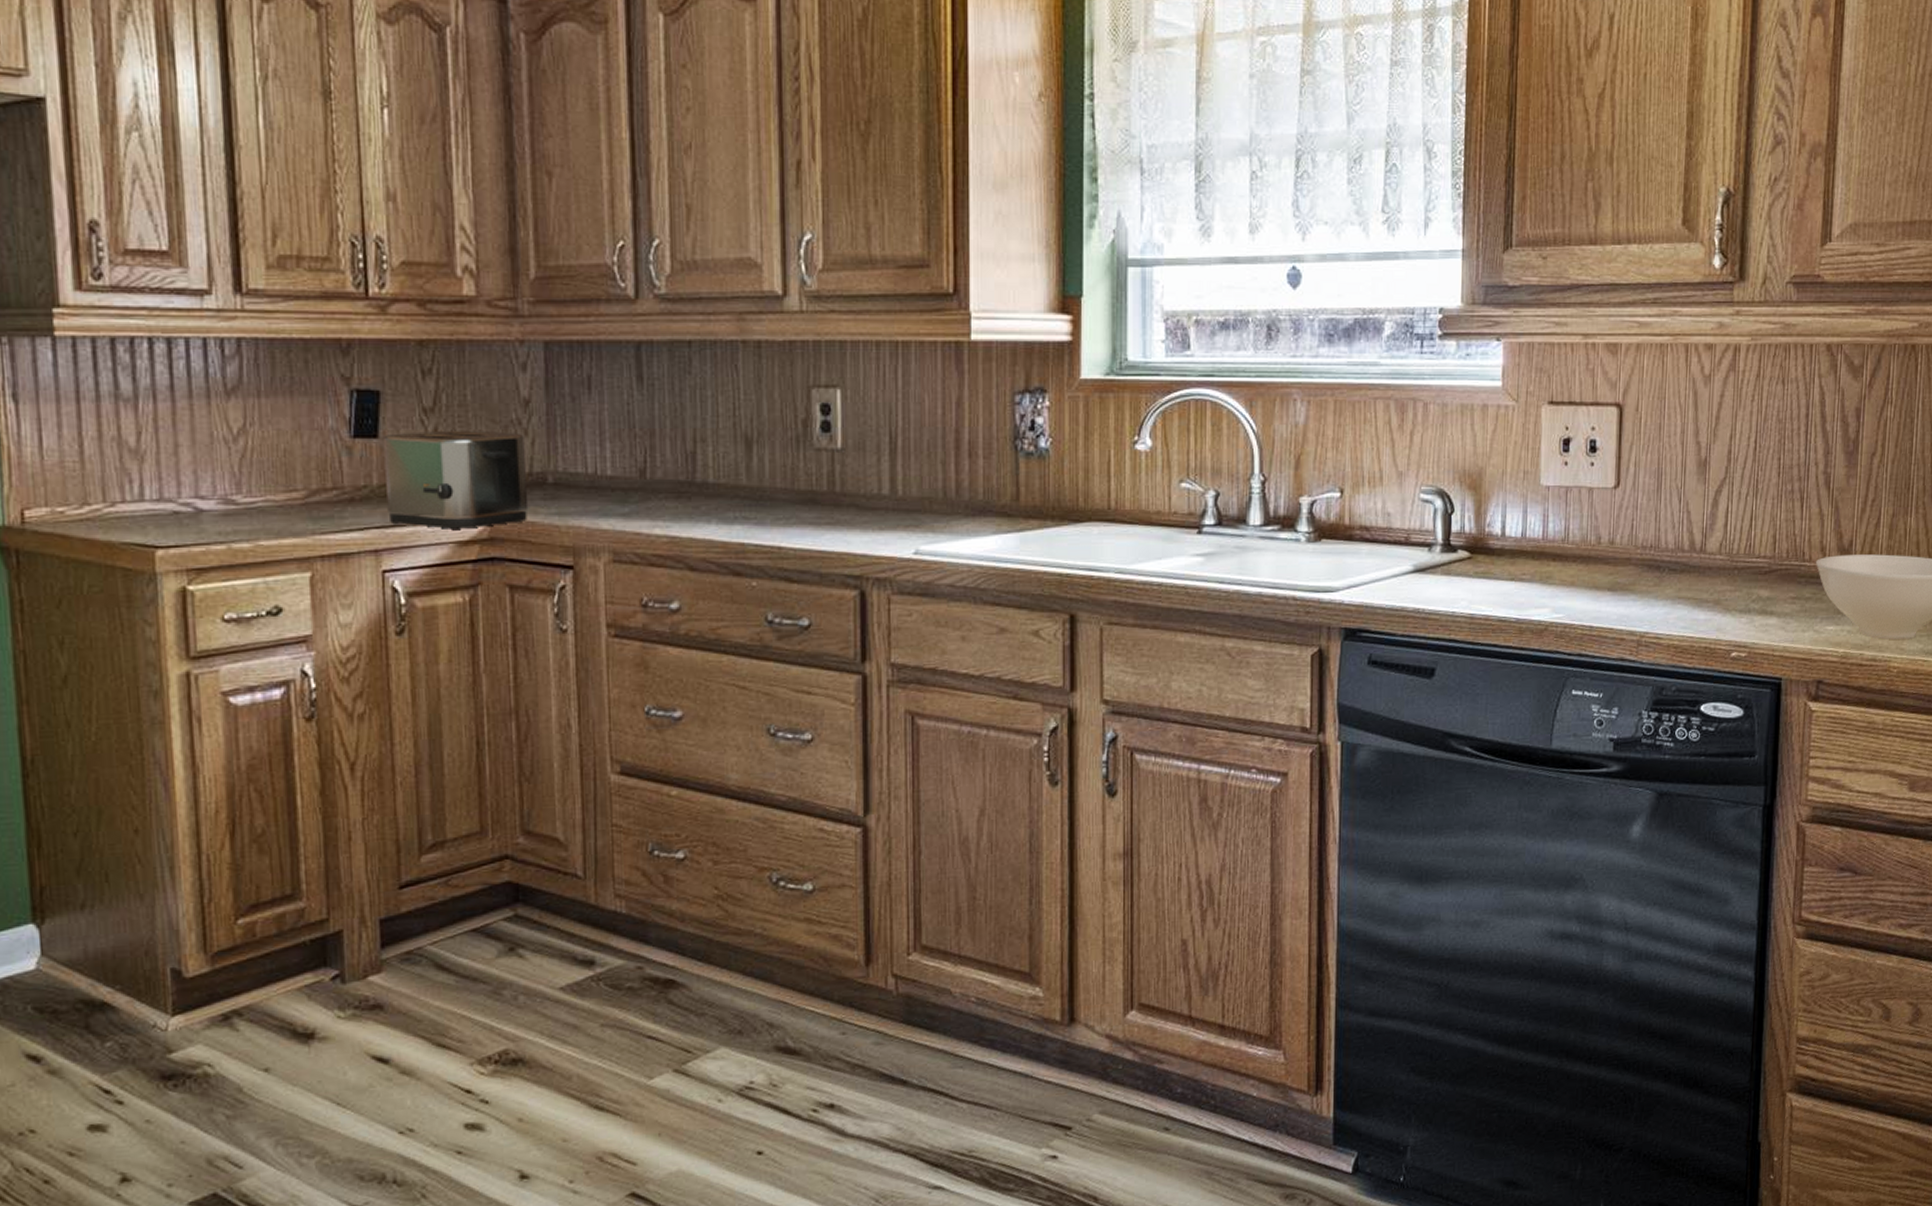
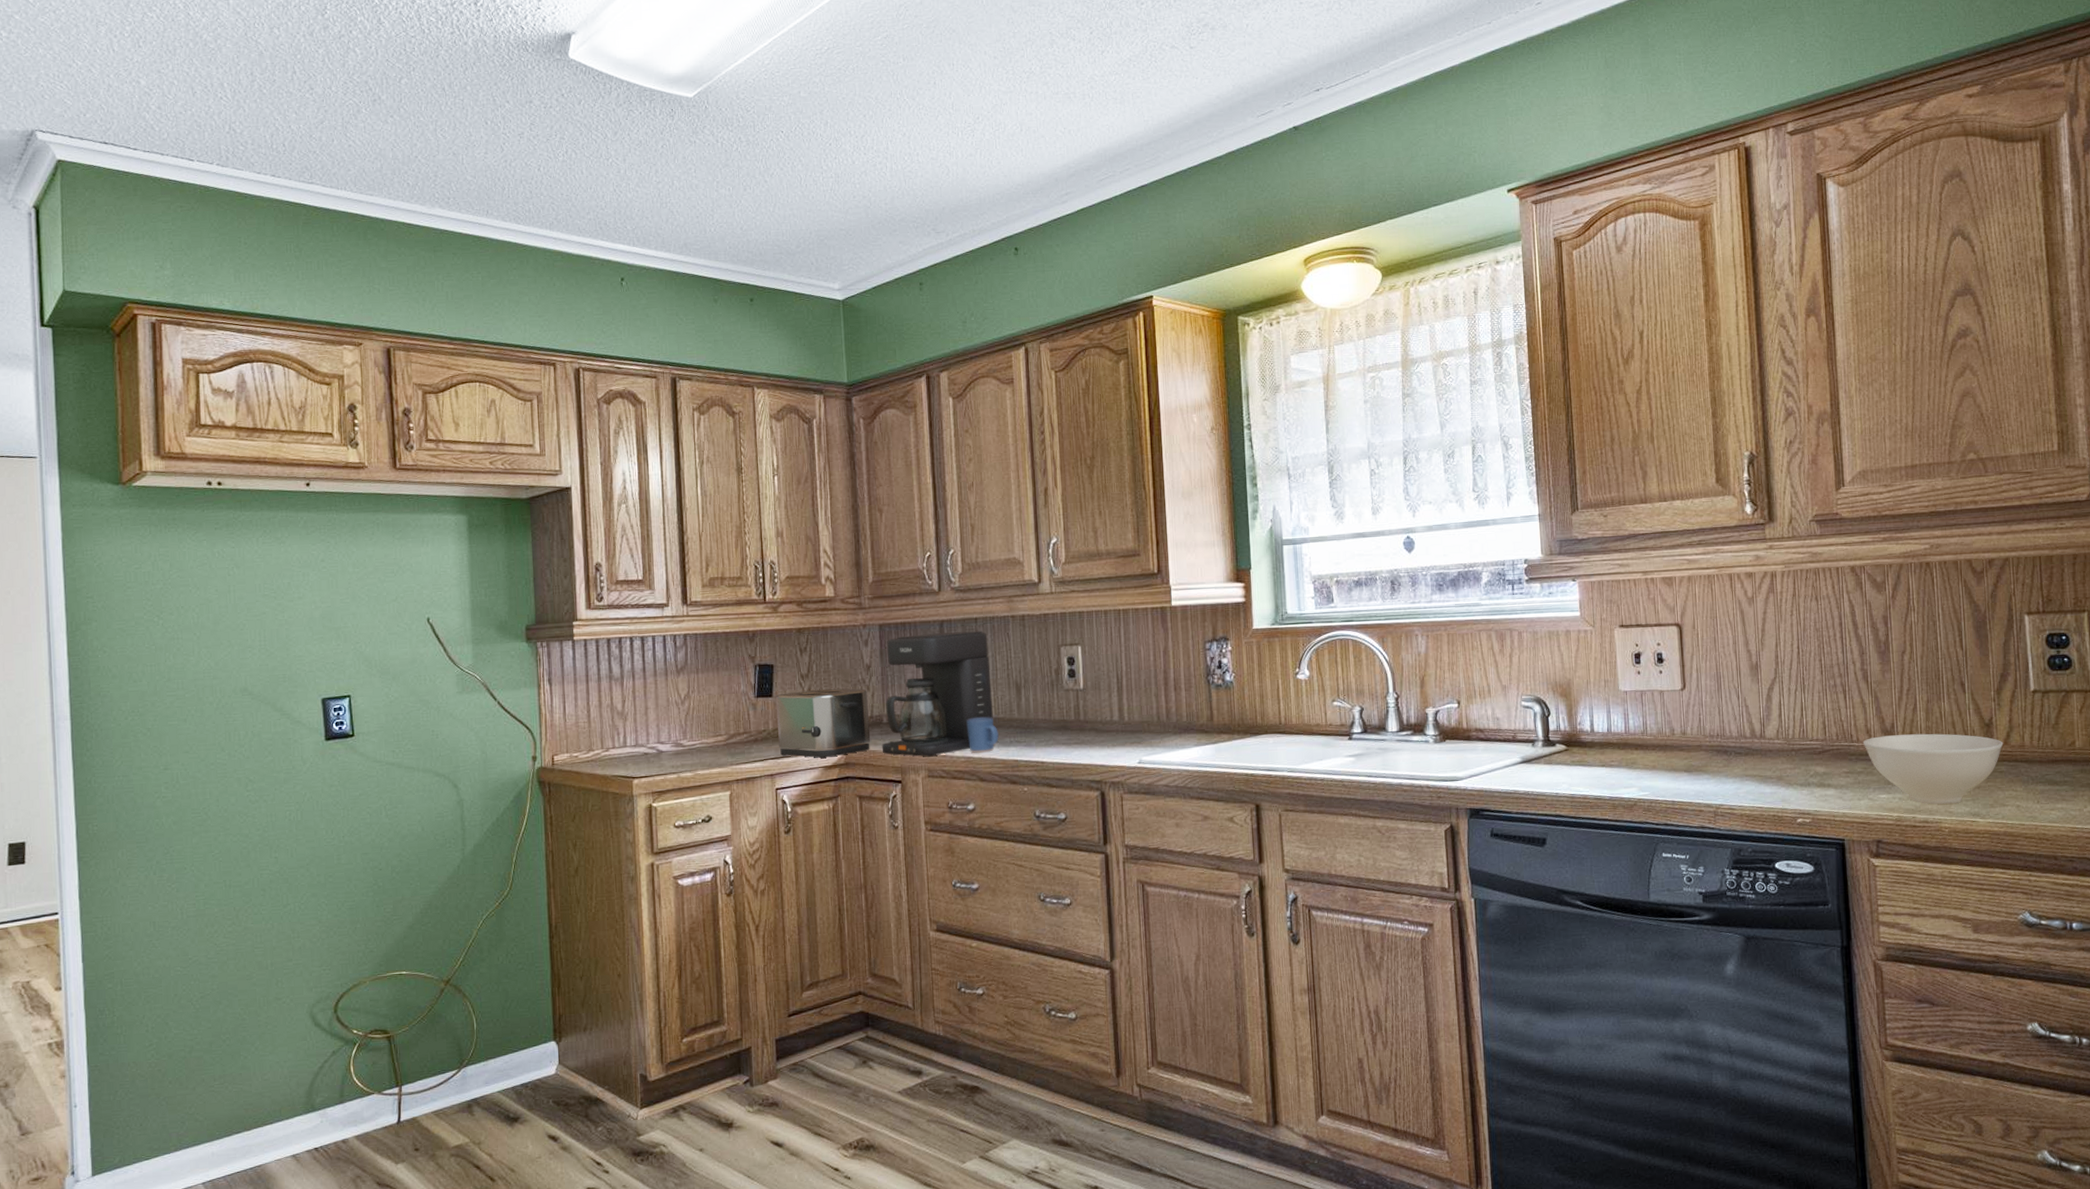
coffee maker: none [544,358,711,534] -> present [881,631,993,757]
mug: none [671,482,718,531] -> present [966,717,999,753]

